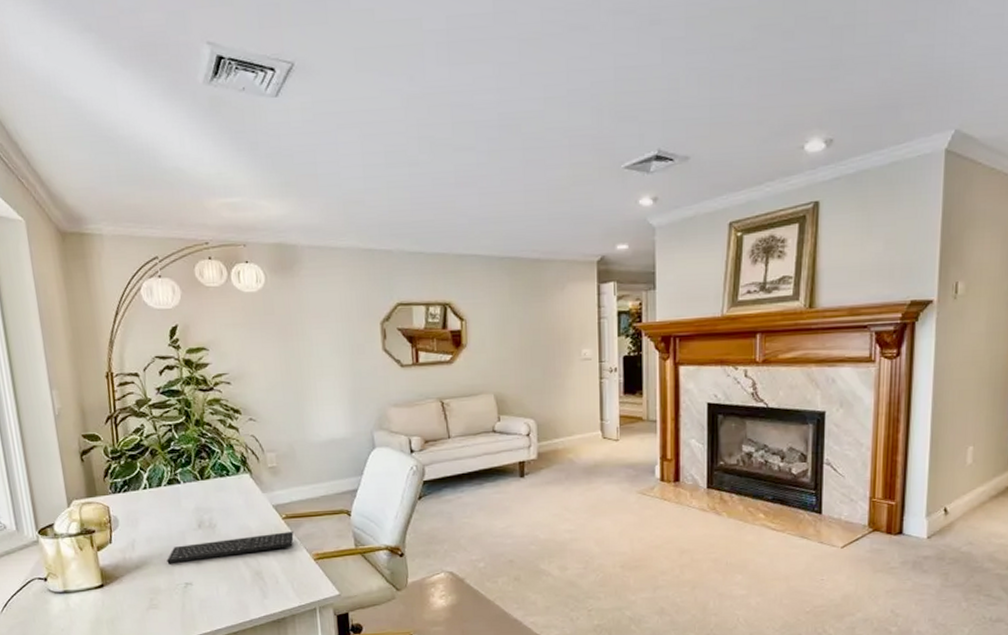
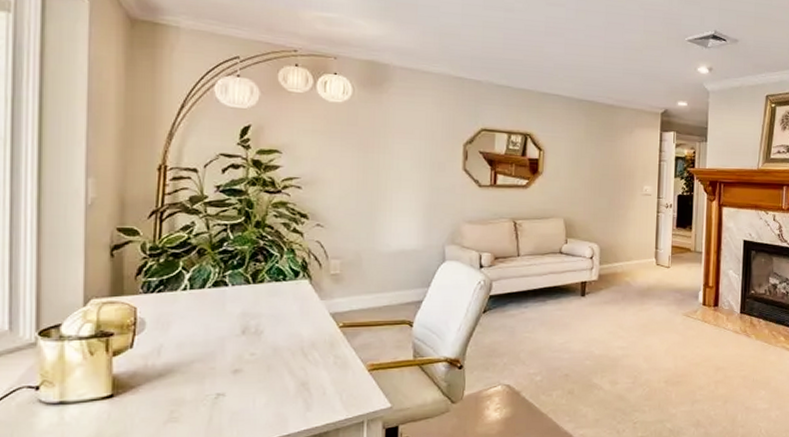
keyboard: present [167,531,294,564] -> none [198,341,349,373]

